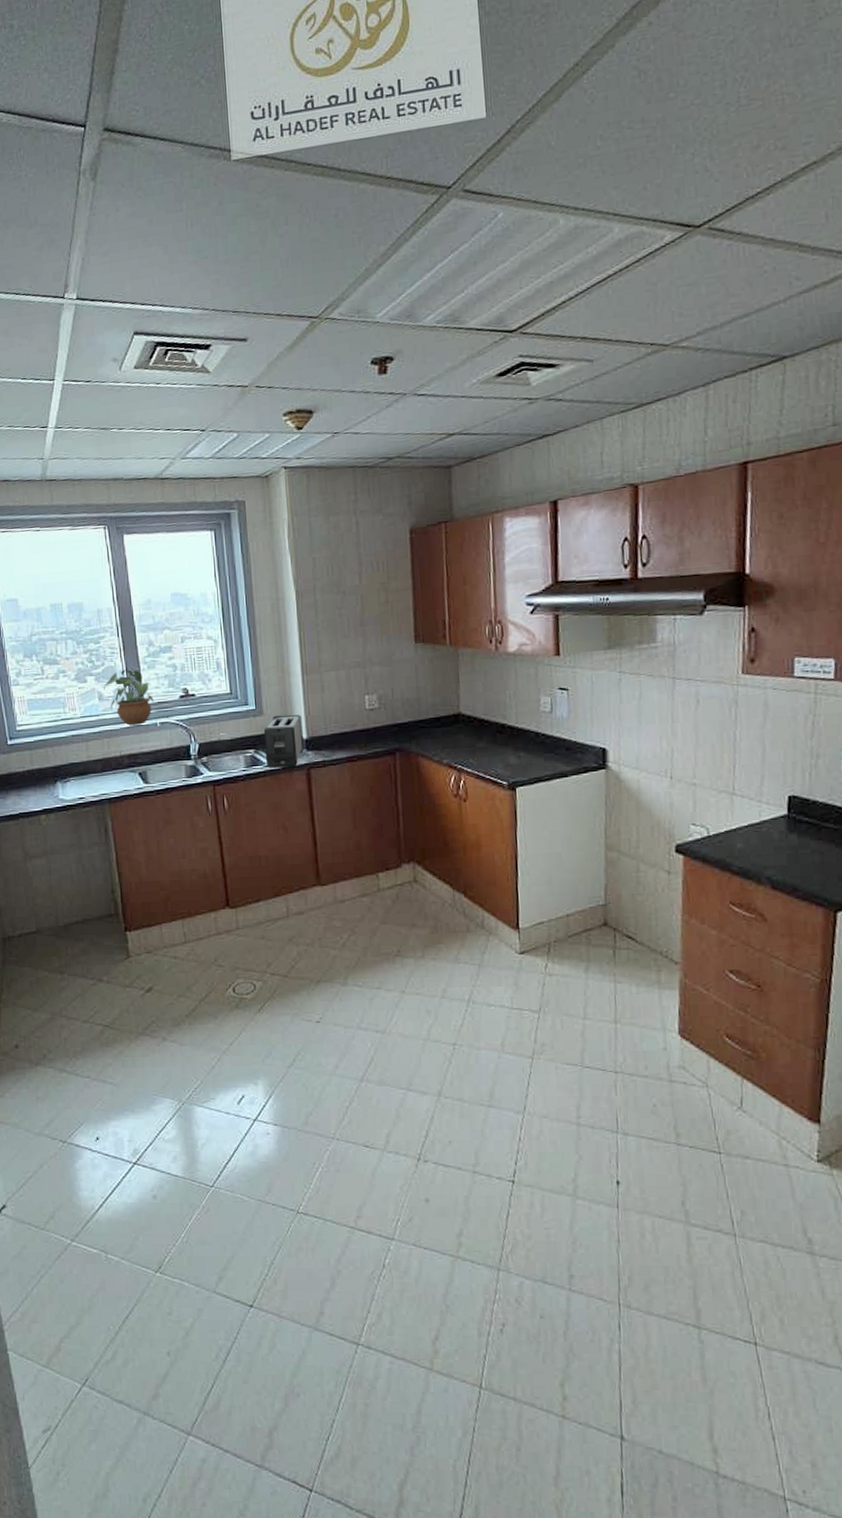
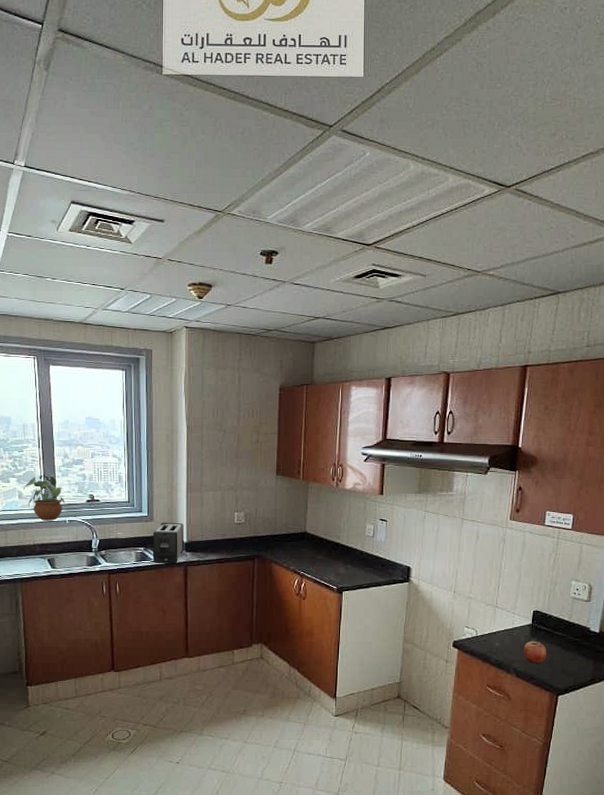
fruit: none [778,837,815,869] -> present [523,641,547,663]

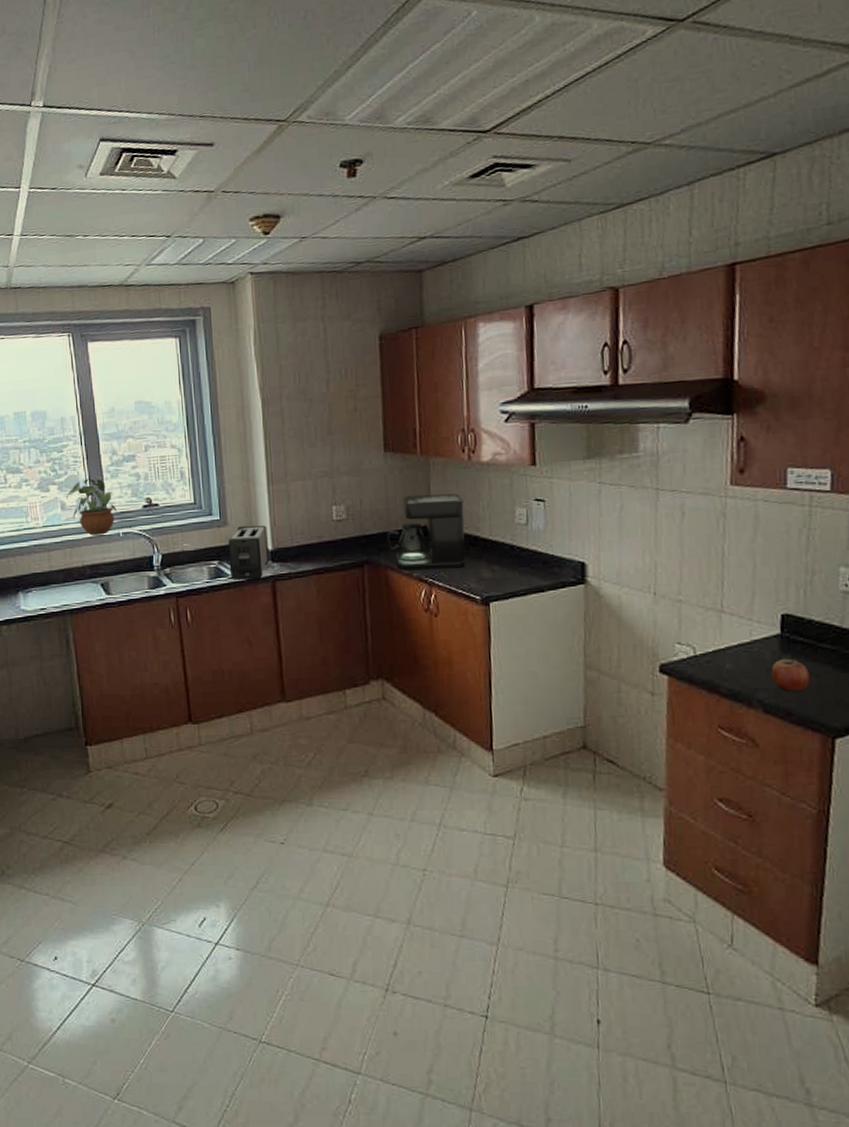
coffee maker: none [273,509,330,565] -> present [387,492,465,570]

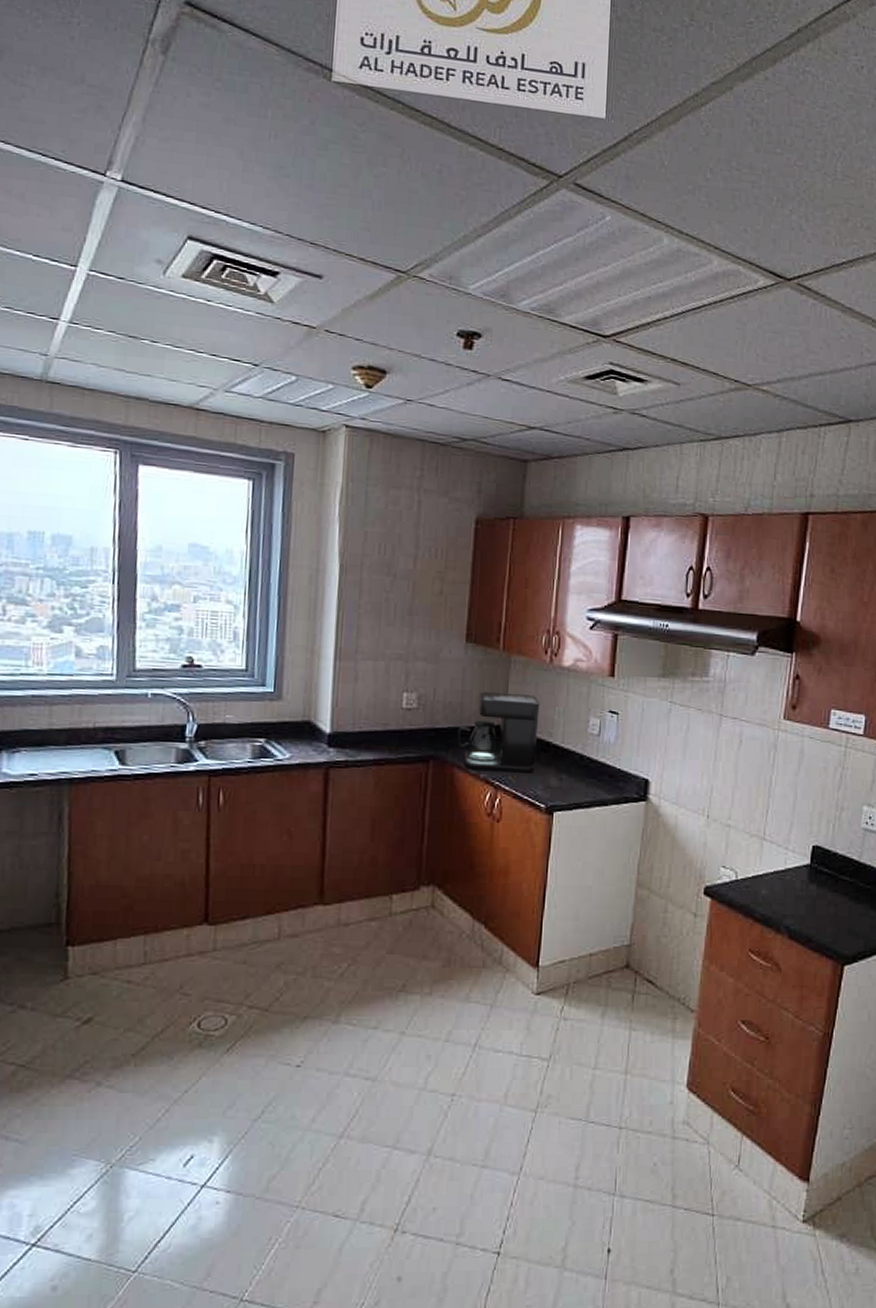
potted plant: present [66,477,117,537] -> none [84,623,148,694]
toaster: present [228,525,270,580] -> none [277,702,327,764]
fruit: present [771,658,810,692] -> none [798,887,830,920]

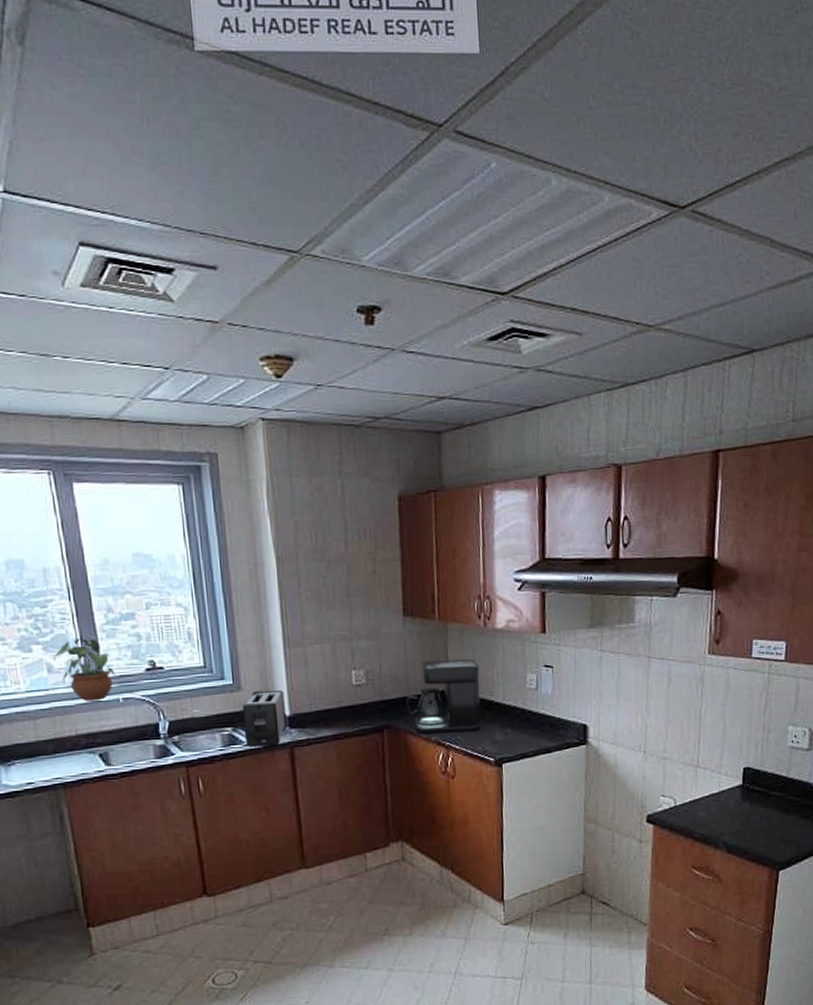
potted plant: none [84,623,148,694] -> present [53,636,115,703]
toaster: none [277,702,327,764] -> present [242,690,288,747]

